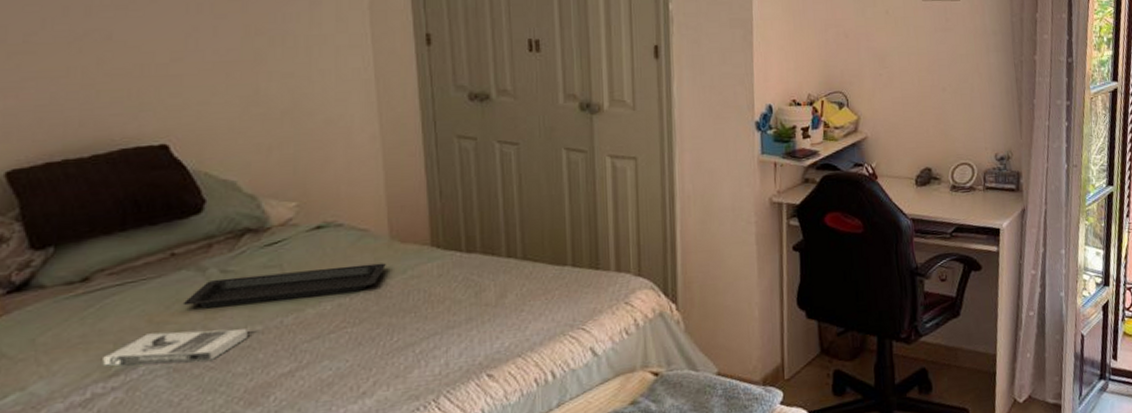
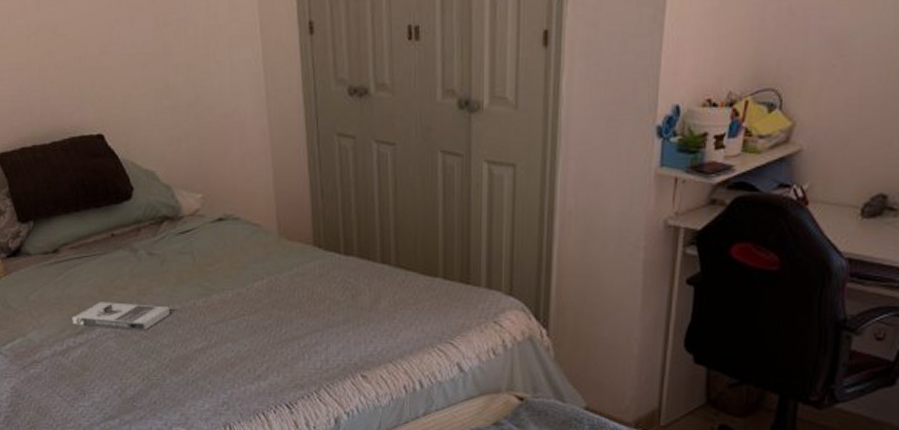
serving tray: present [182,263,386,309] -> none [122,258,275,285]

